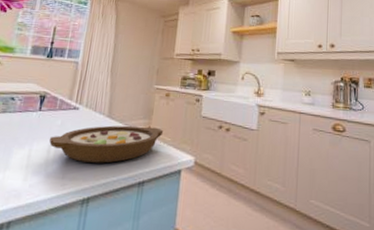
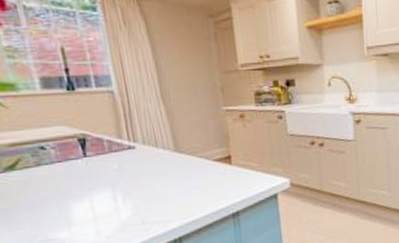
bowl: present [49,125,164,163] -> none [111,154,248,204]

